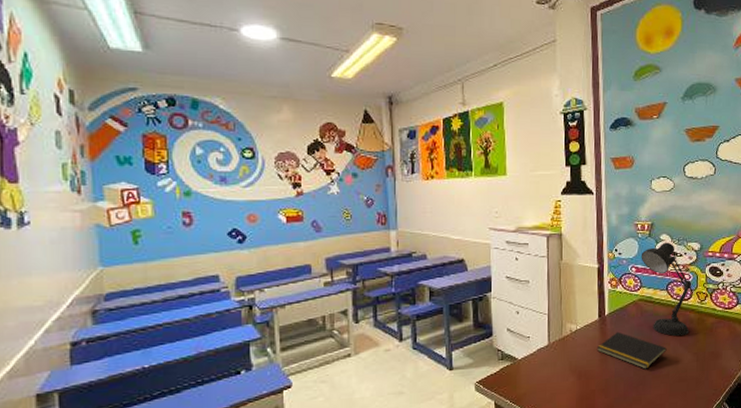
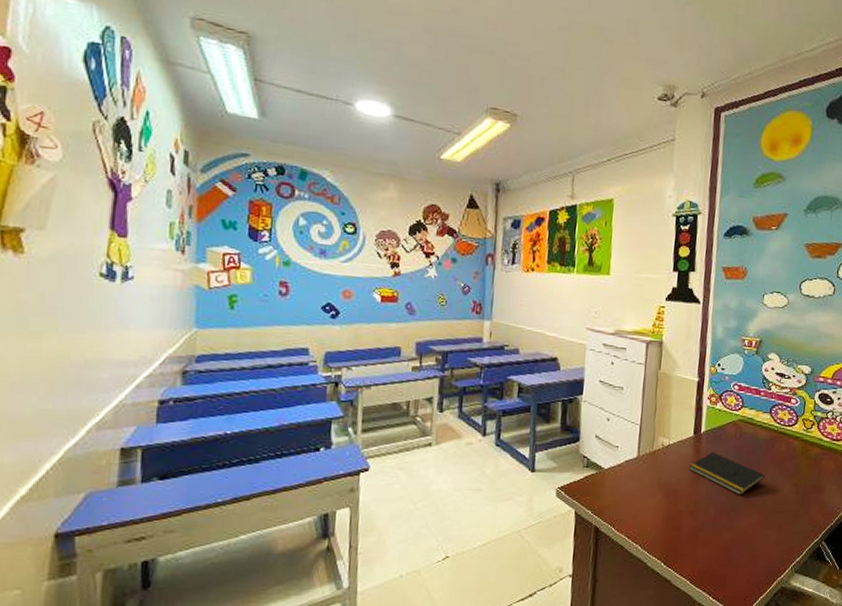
desk lamp: present [641,242,692,337] -> none [745,361,799,465]

